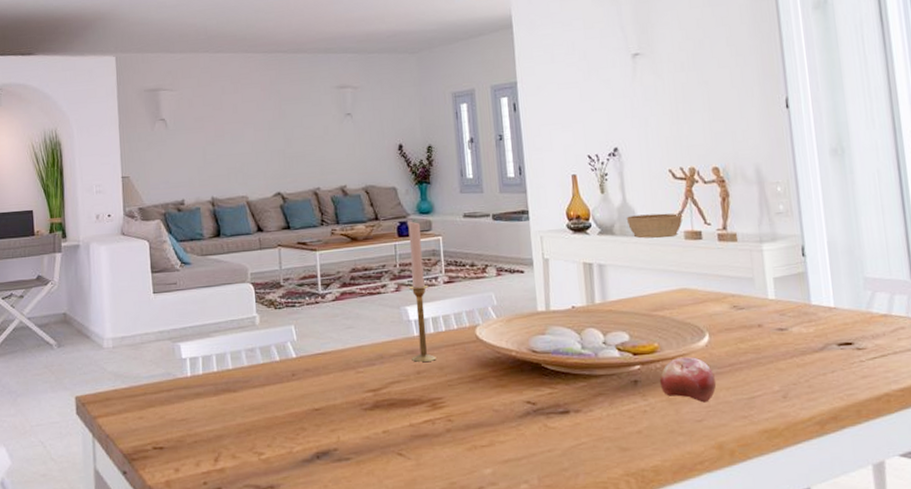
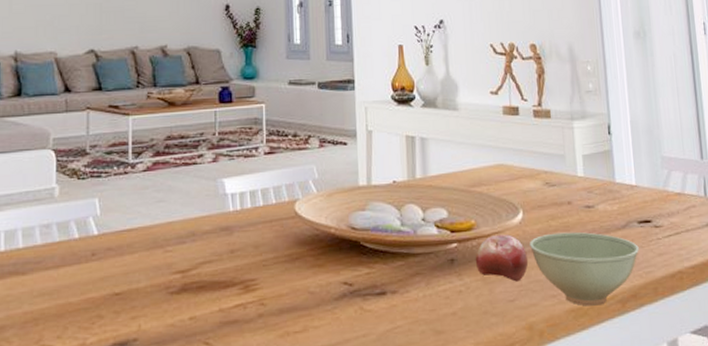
candlestick: present [407,219,436,362] -> none [226,85,252,240]
basket: present [626,213,683,238] -> none [448,87,502,112]
bowl: none [717,354,839,427] -> present [530,232,639,306]

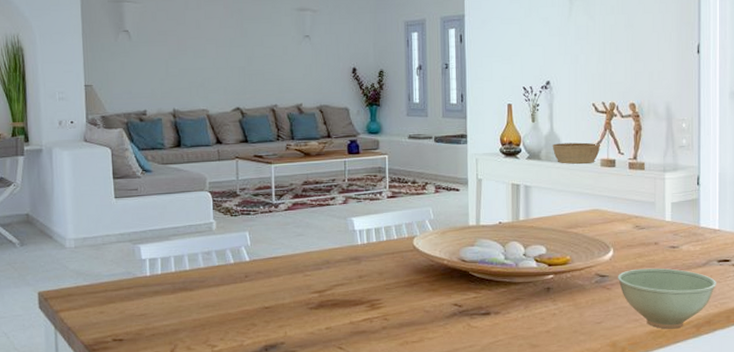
basket: none [448,87,502,112] -> present [552,142,601,164]
fruit: present [475,234,529,282] -> none [568,269,616,308]

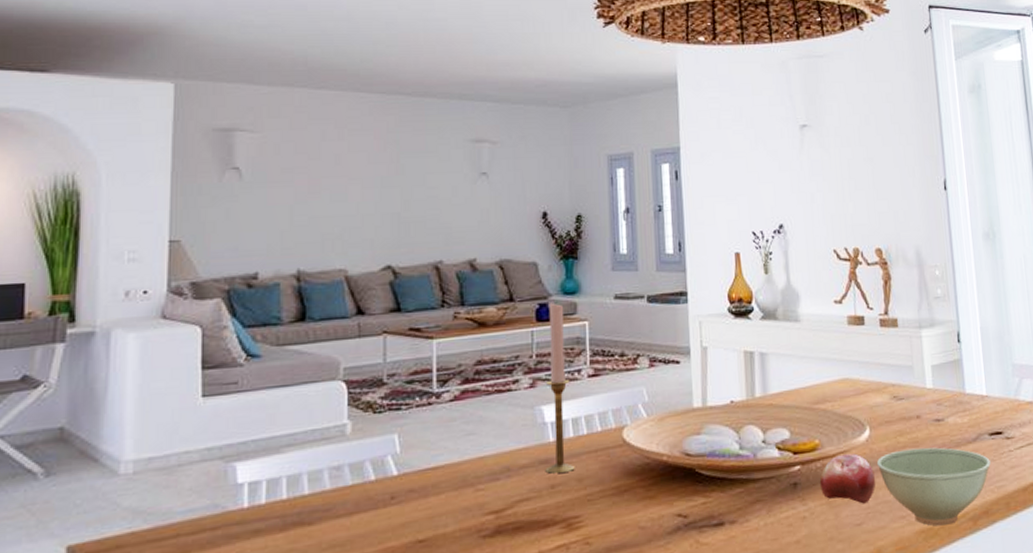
candlestick: none [355,138,377,267] -> present [545,301,575,474]
basket: present [552,142,601,164] -> none [789,296,847,324]
fruit: none [568,269,616,308] -> present [819,453,876,504]

